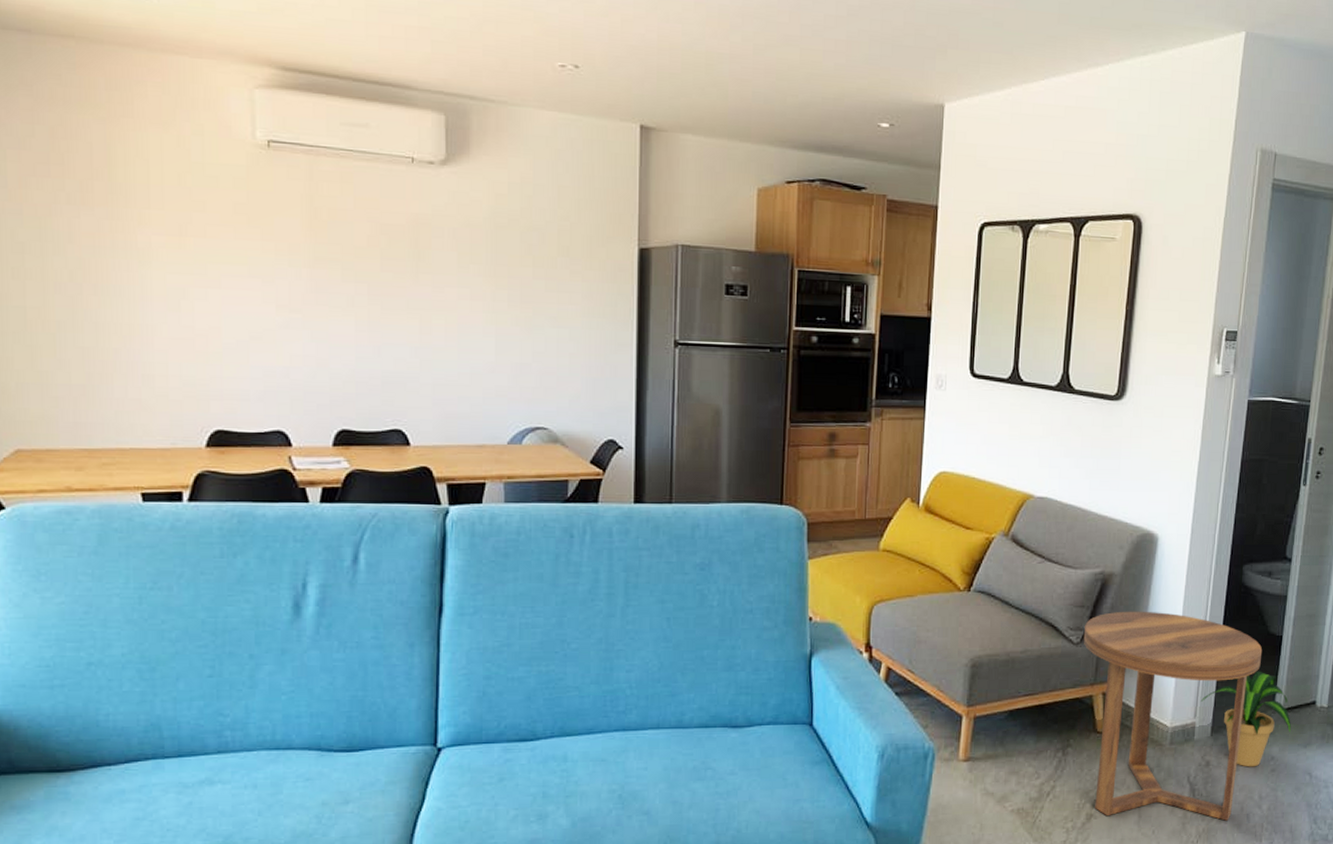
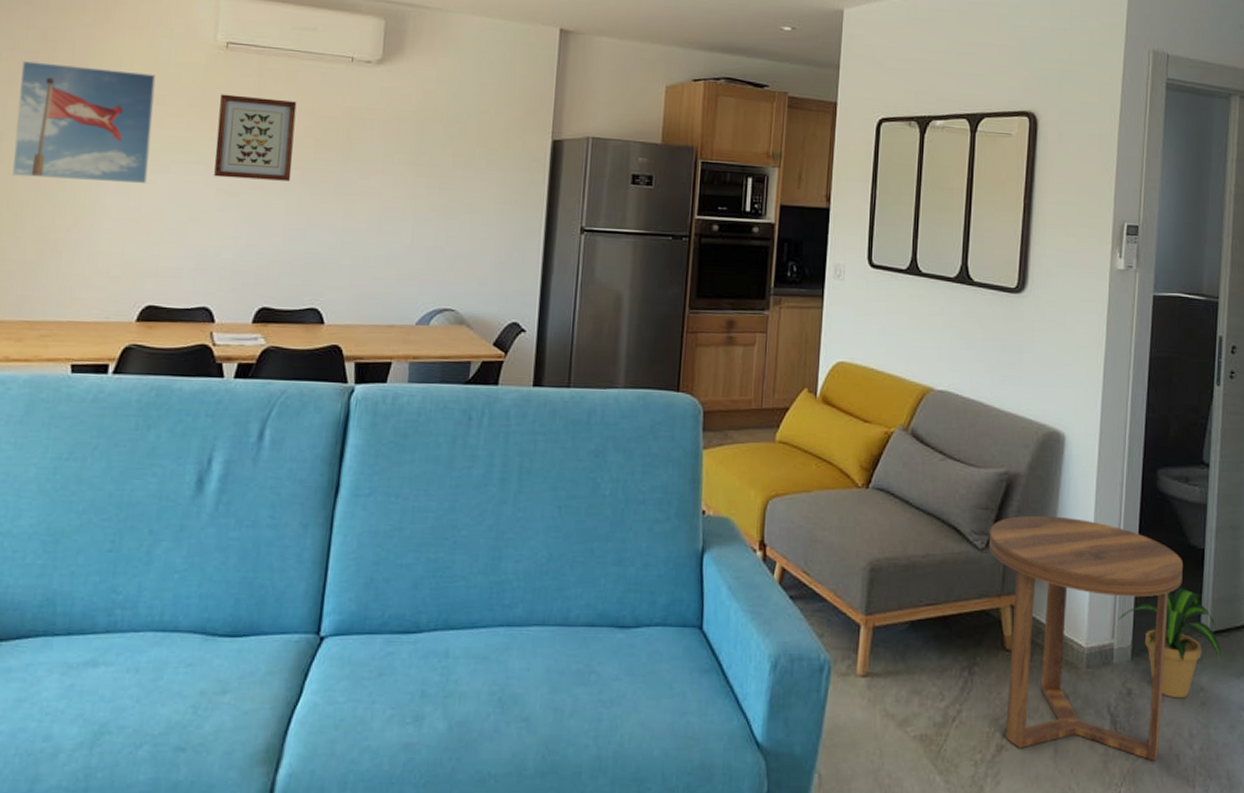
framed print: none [32,162,198,301] -> present [12,61,156,184]
wall art: none [269,199,358,296] -> present [214,94,297,181]

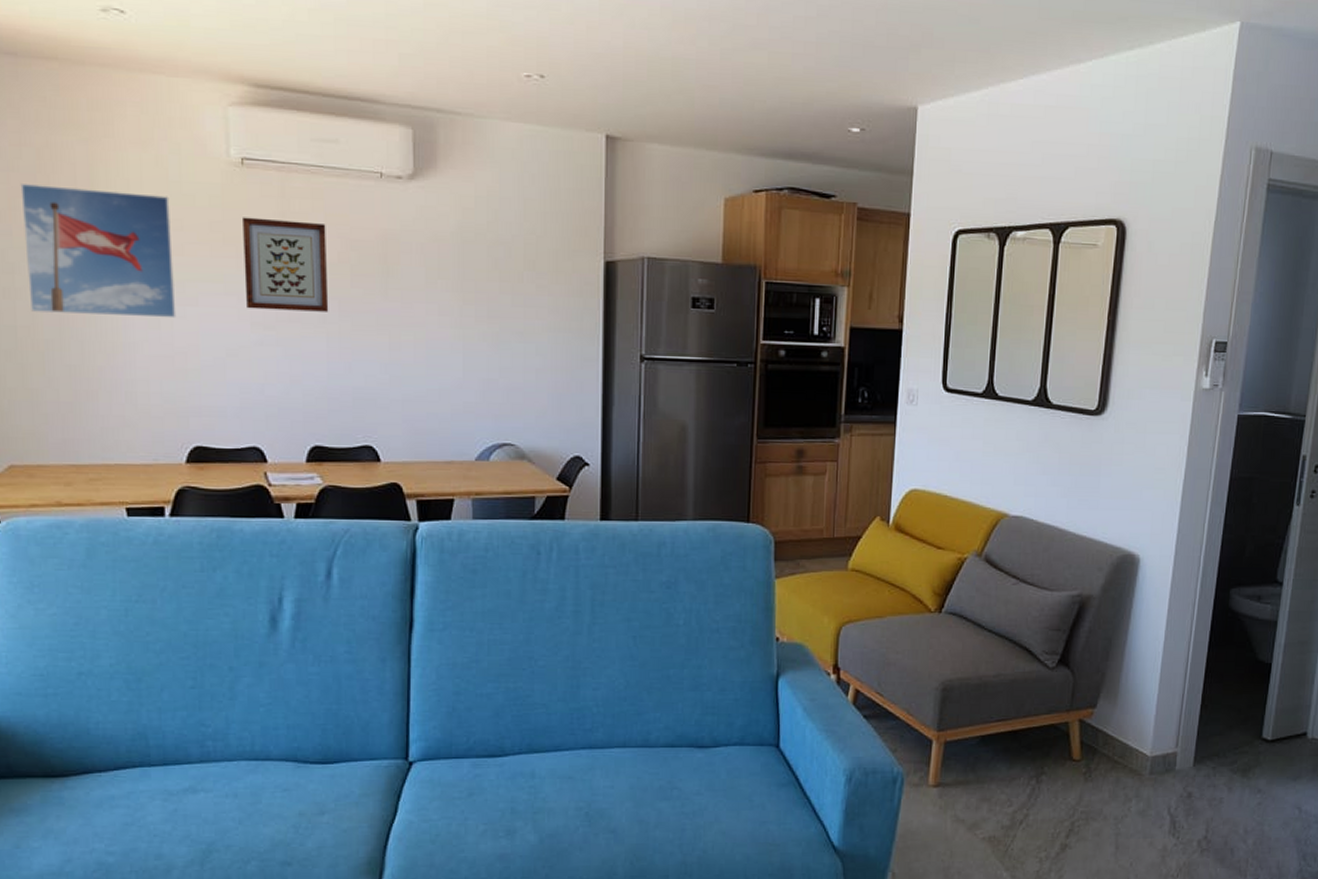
side table: present [988,515,1184,761] -> none [1059,635,1250,855]
potted plant: present [1118,587,1220,699] -> none [1182,699,1280,800]

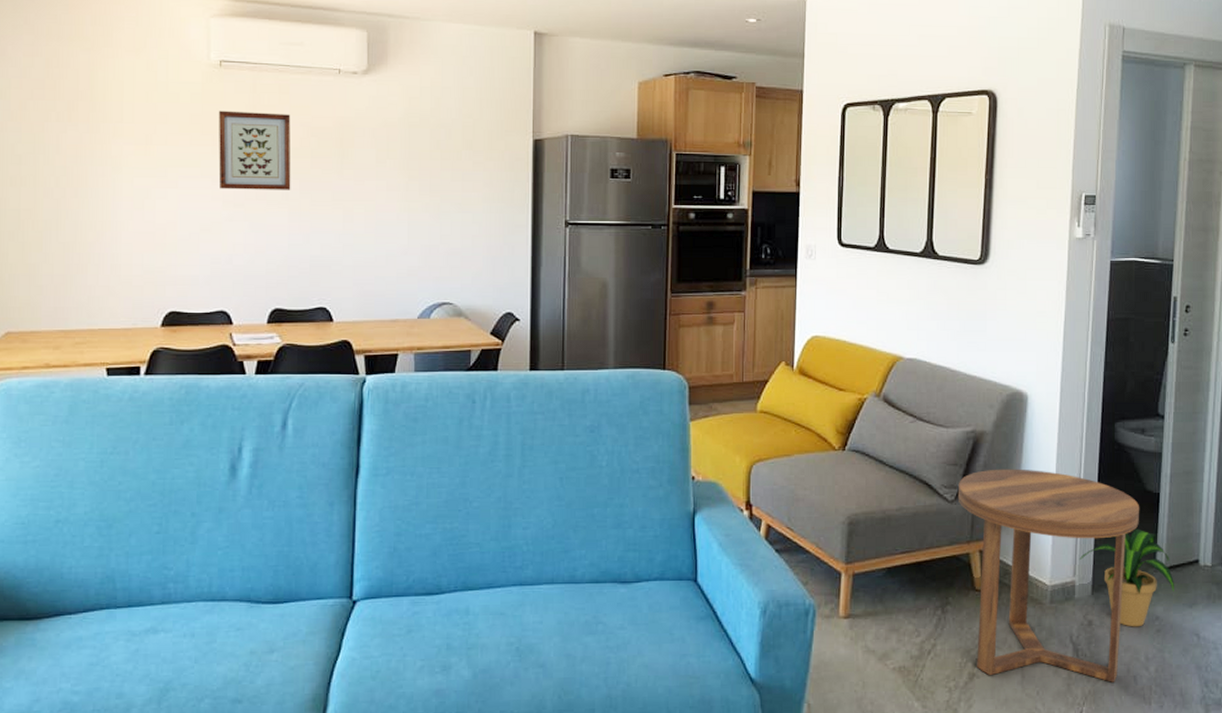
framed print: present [20,184,176,319] -> none [31,88,159,199]
side table: none [1059,635,1250,855] -> present [957,469,1140,682]
potted plant: none [1182,699,1280,800] -> present [1079,528,1174,627]

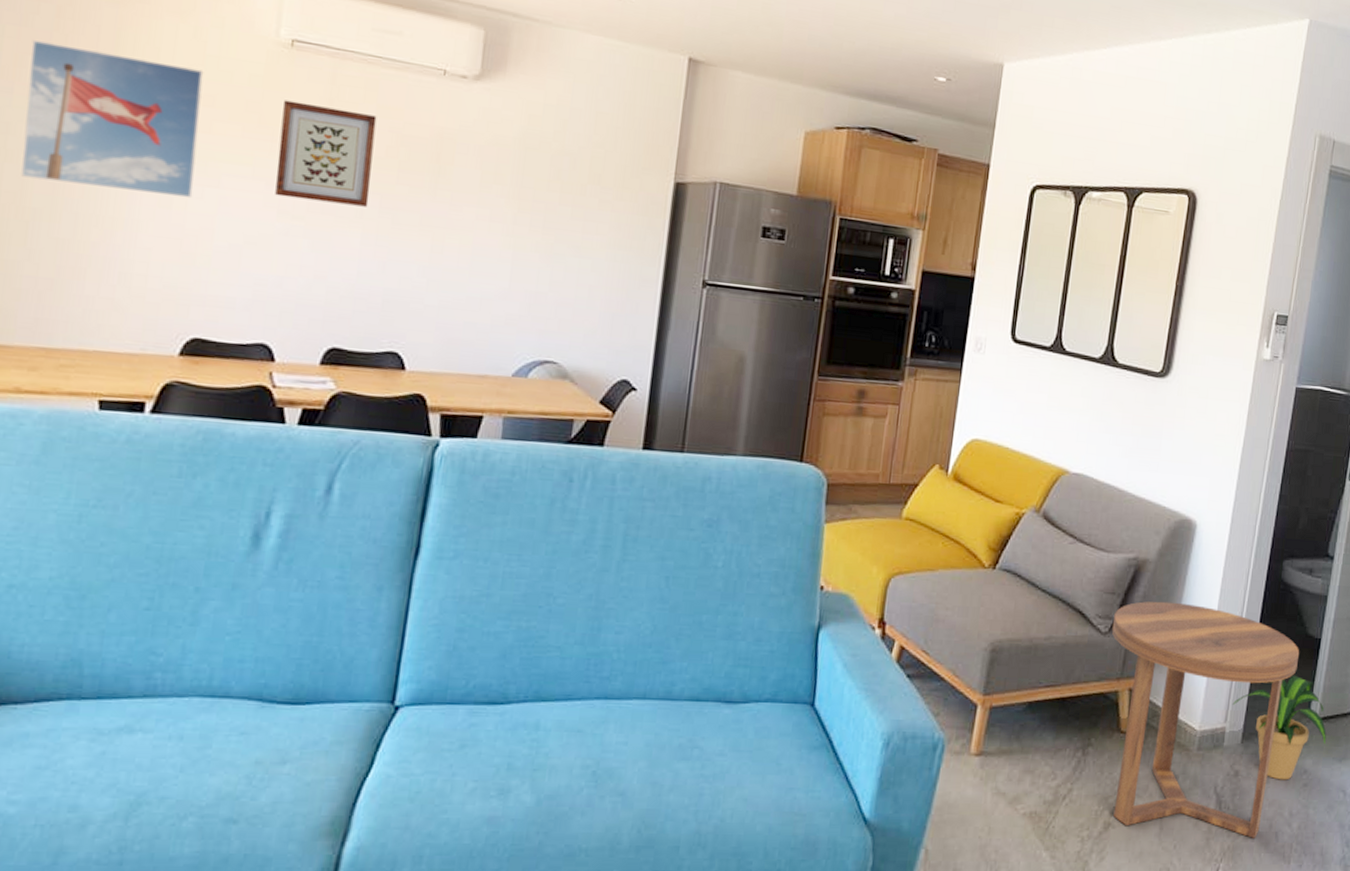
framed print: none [31,88,159,199] -> present [21,40,204,199]

